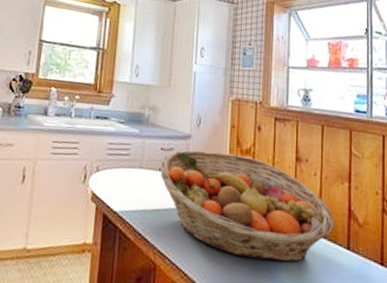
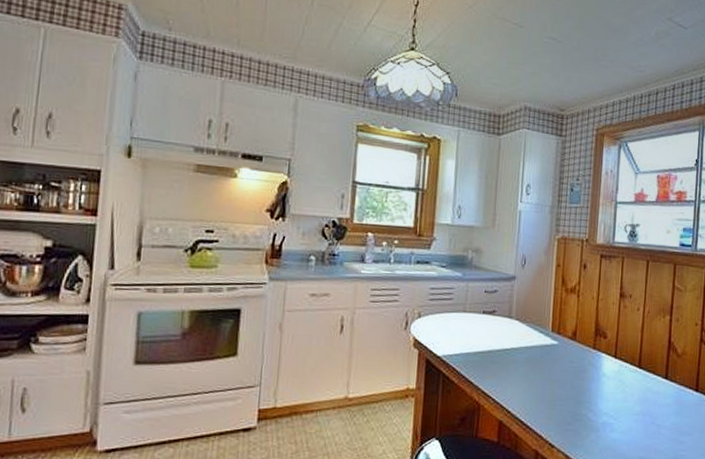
fruit basket: present [160,150,335,262] -> none [484,291,655,394]

